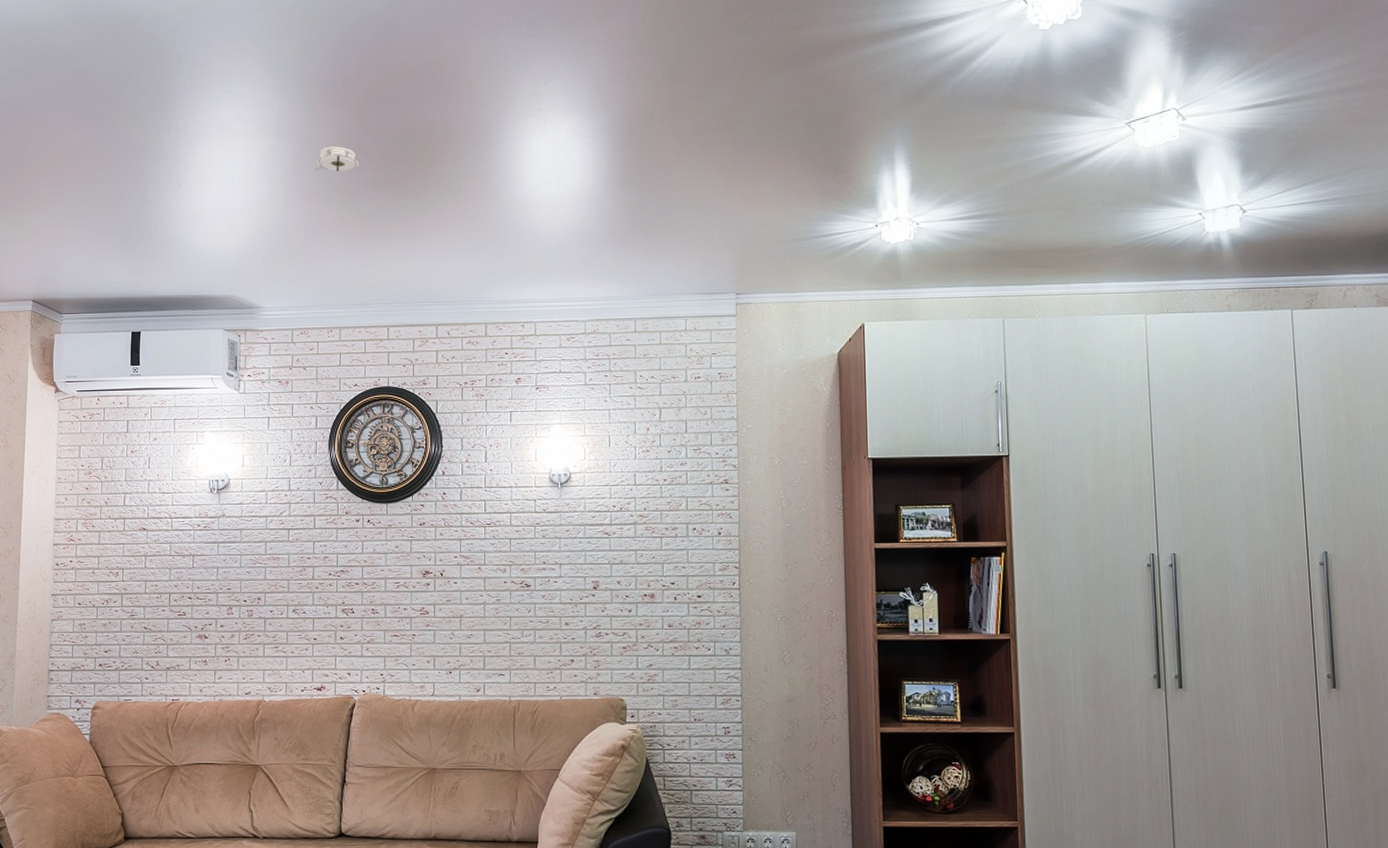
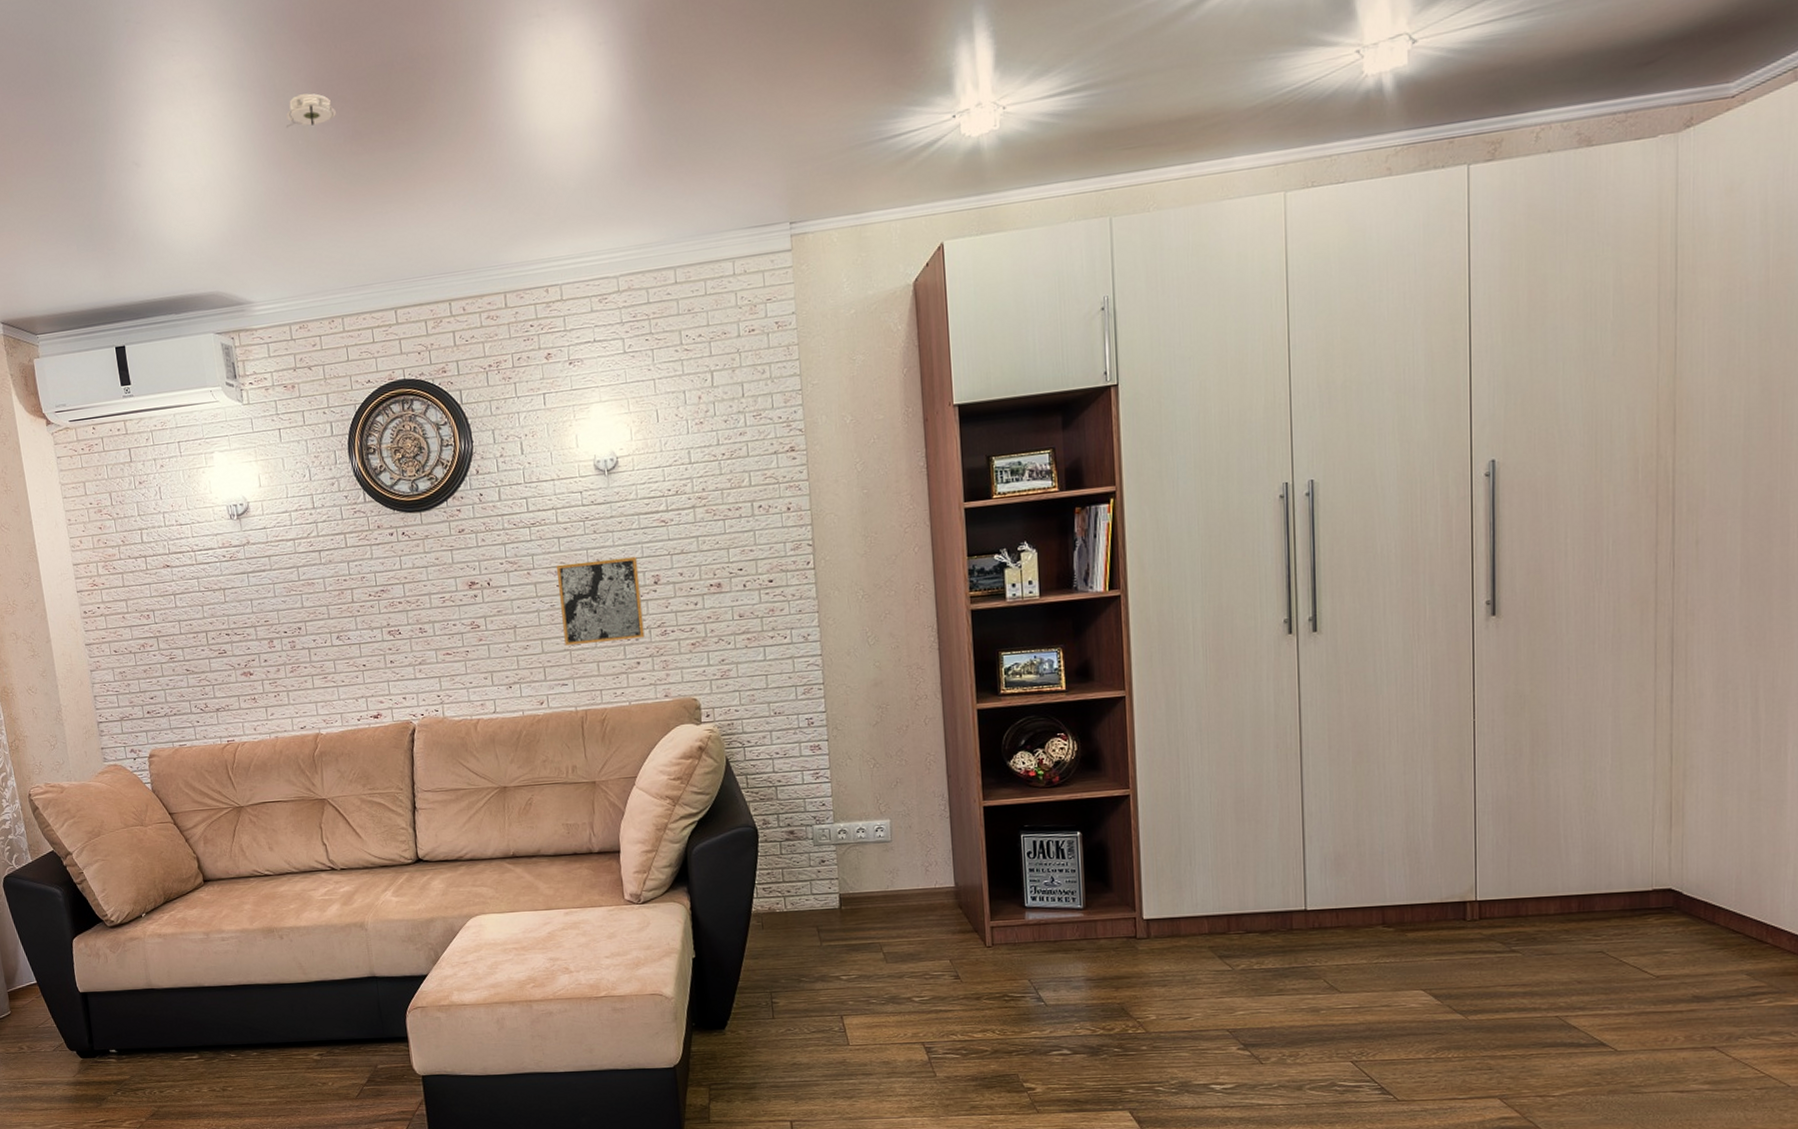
wall art: none [505,562,581,638] -> present [556,556,645,645]

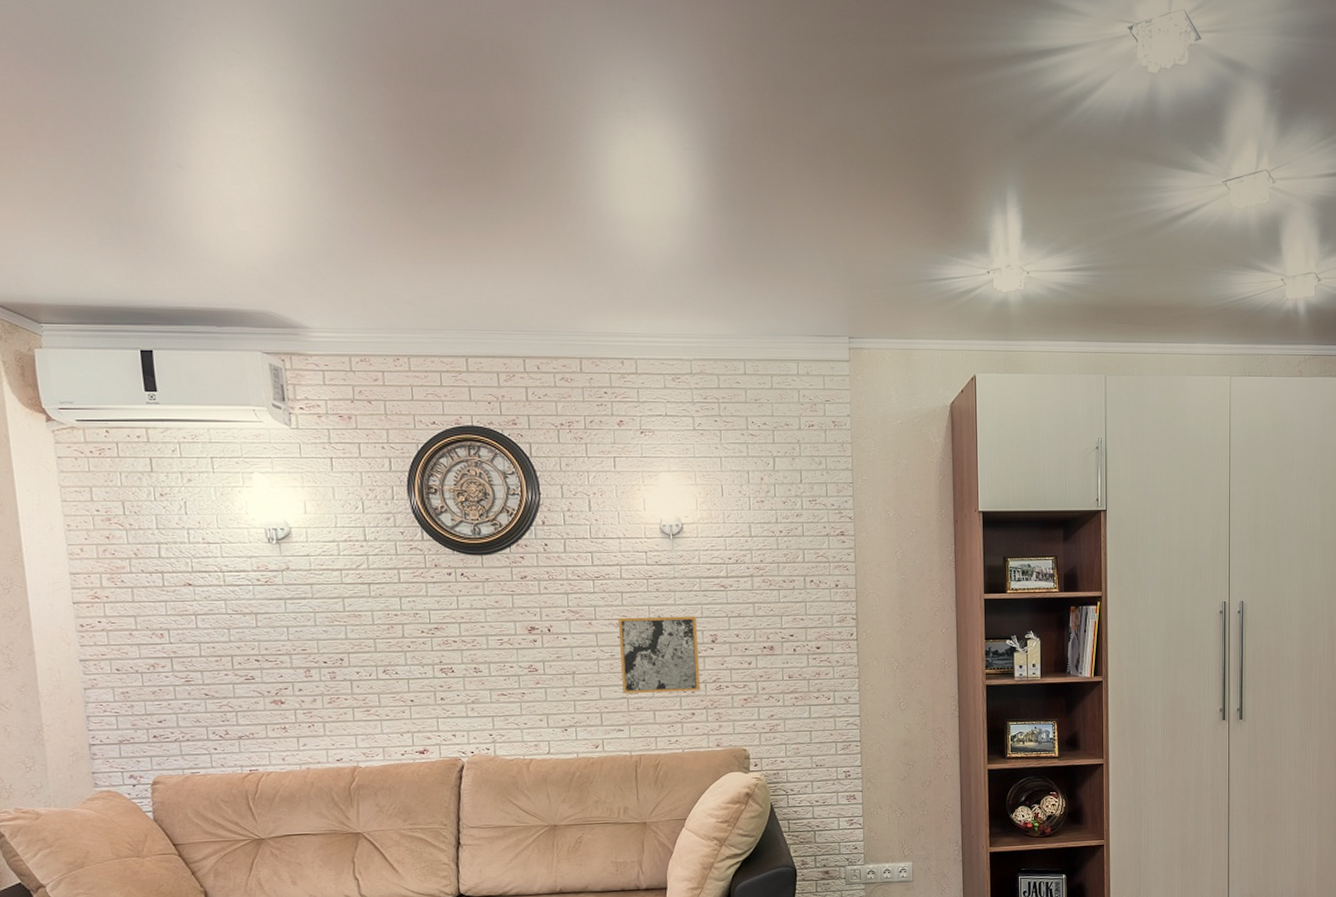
smoke detector: present [286,93,336,128] -> none [358,133,414,166]

